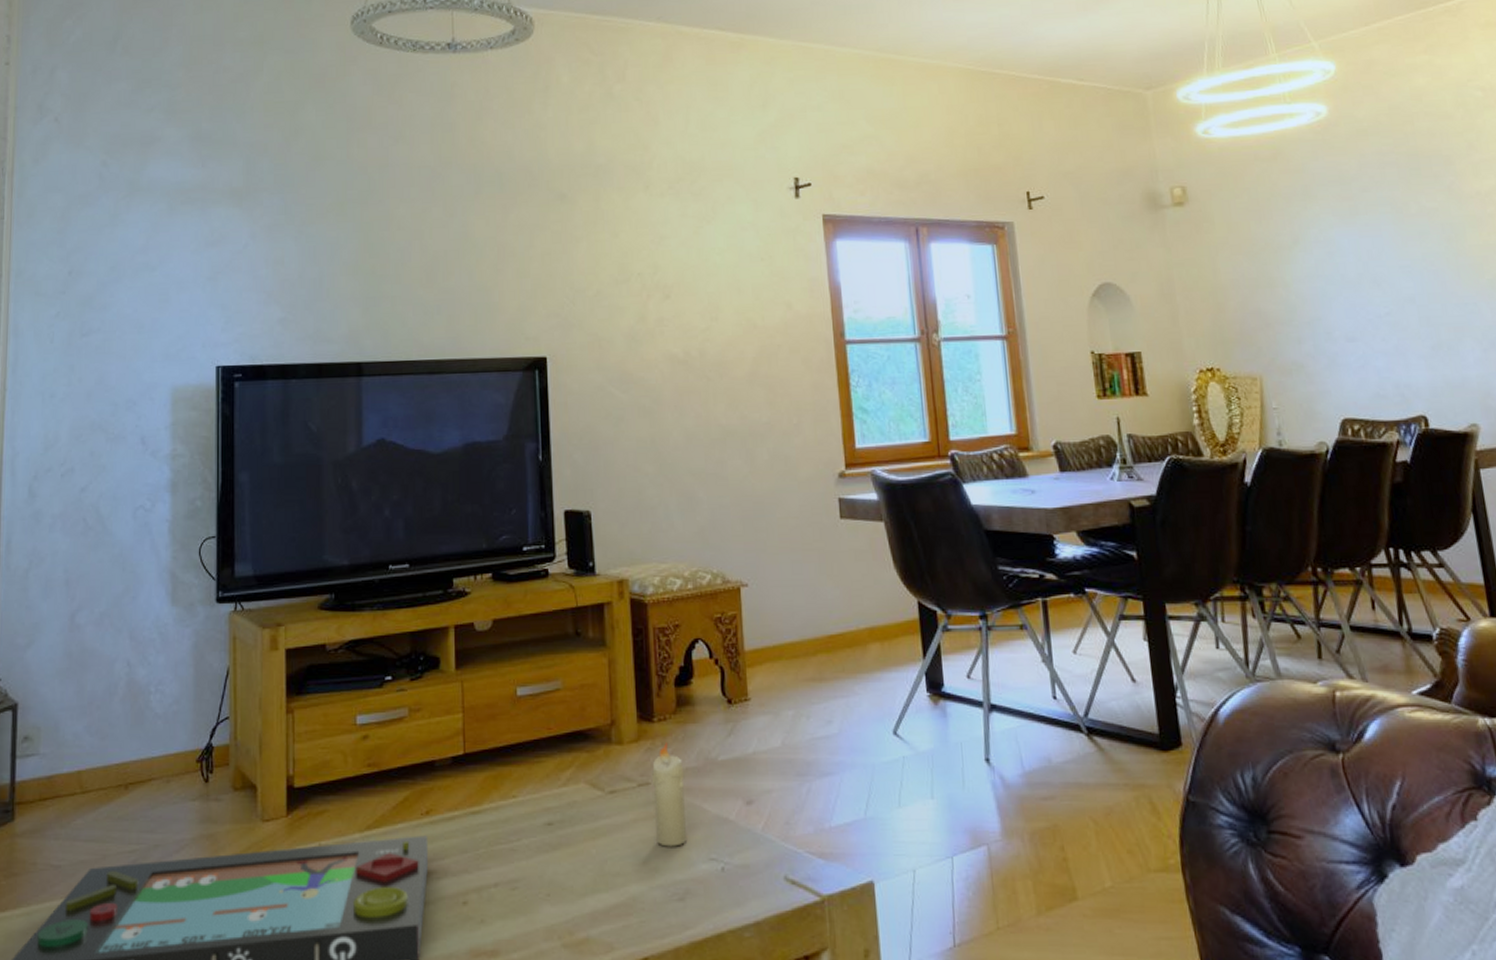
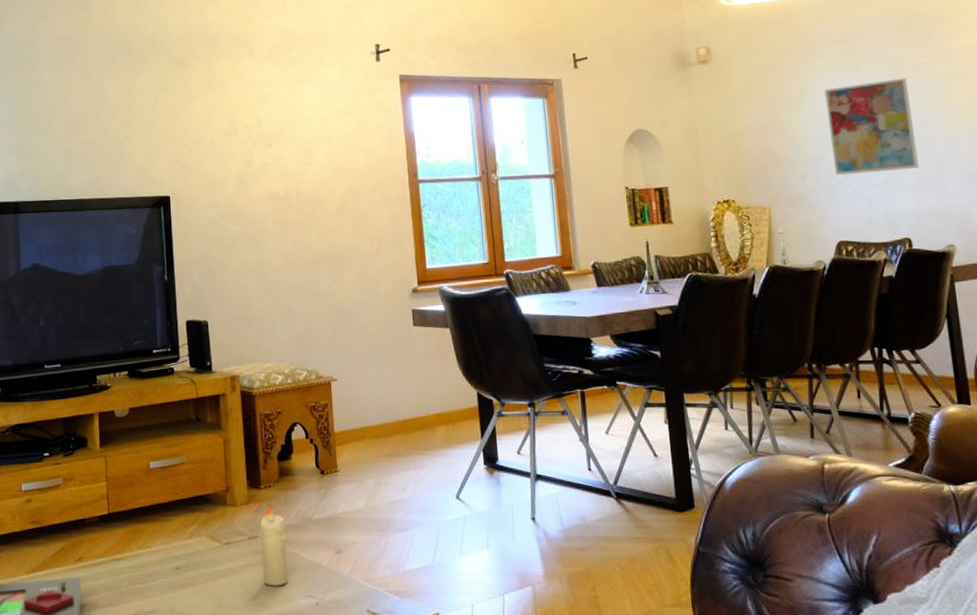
wall art: none [1320,226,1432,340] -> present [825,78,919,176]

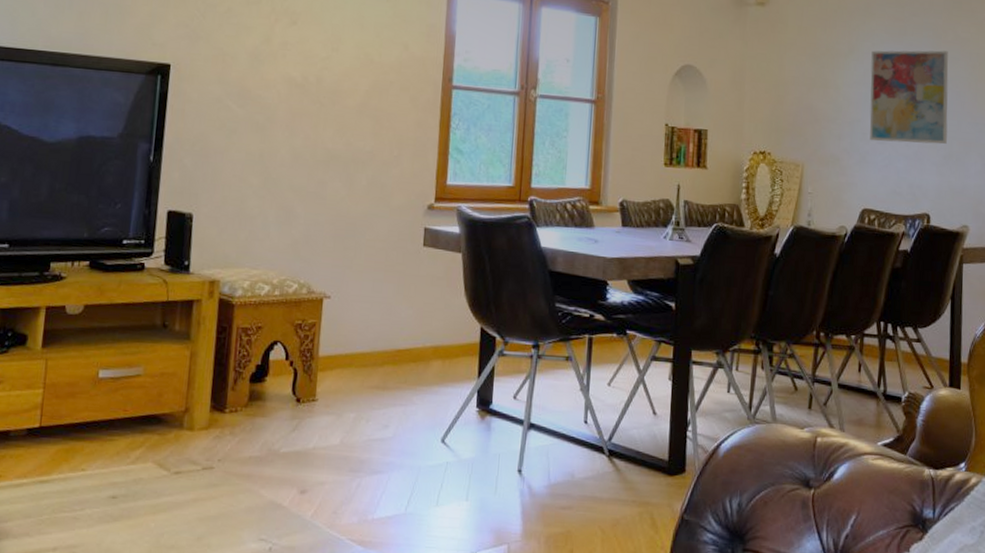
candle: present [260,504,288,586] -> none [213,431,248,526]

